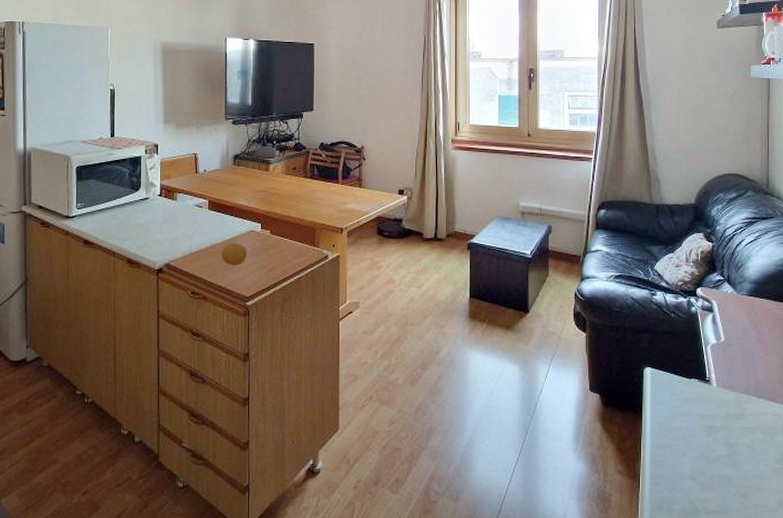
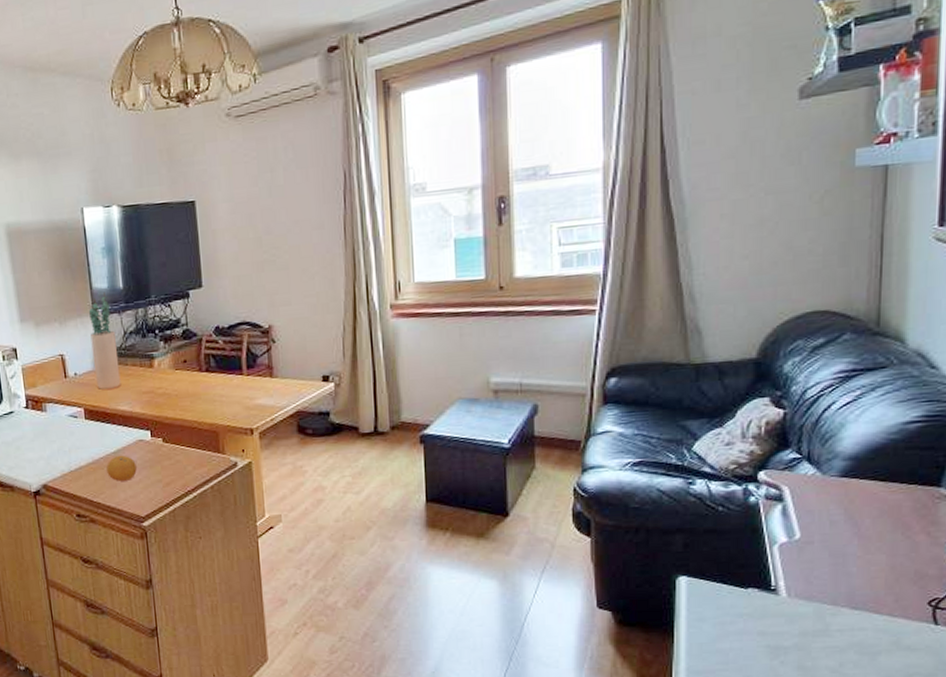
vase: none [220,105,242,187] -> present [89,291,121,391]

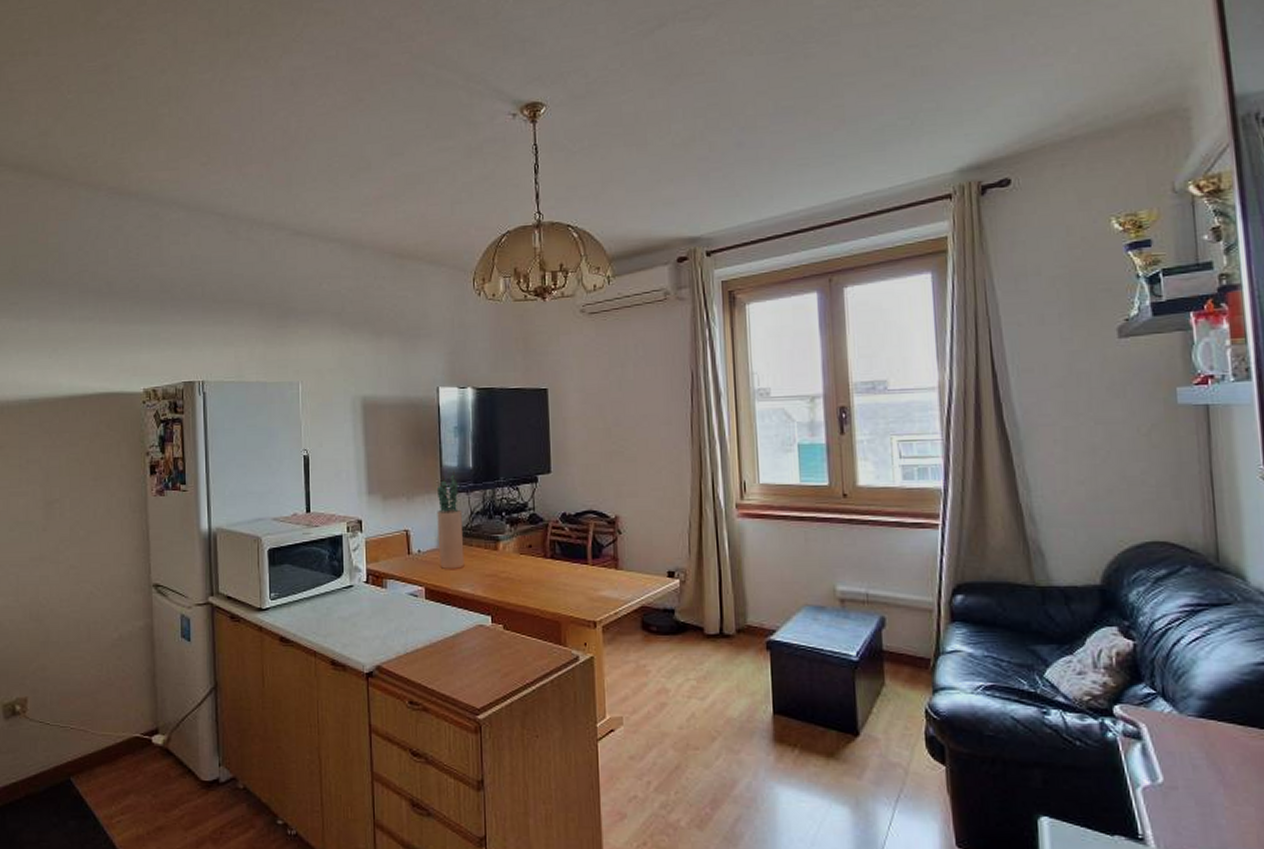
fruit: present [106,455,137,481] -> none [444,640,475,668]

